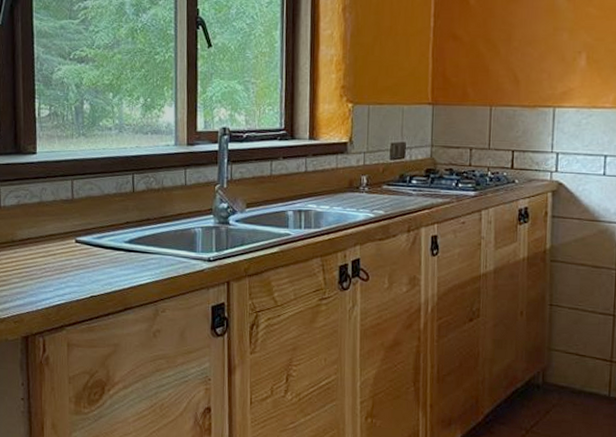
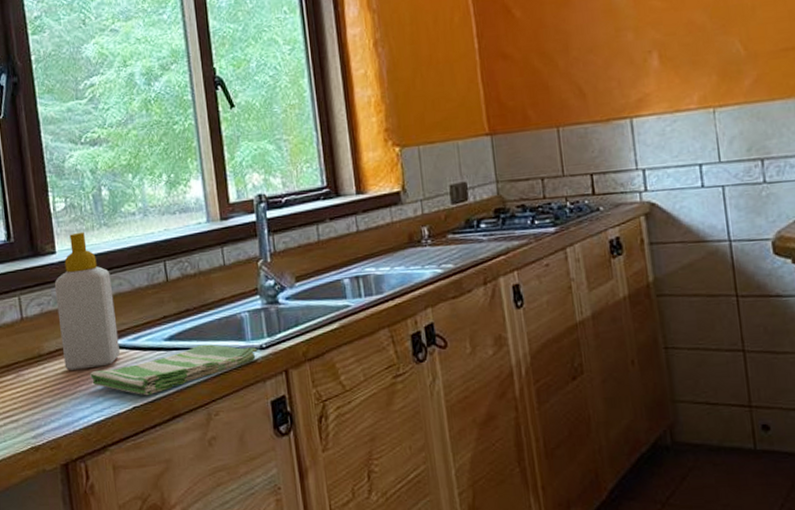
soap bottle: none [32,138,85,258] -> present [54,231,120,370]
dish towel: none [55,250,205,288] -> present [89,344,257,396]

